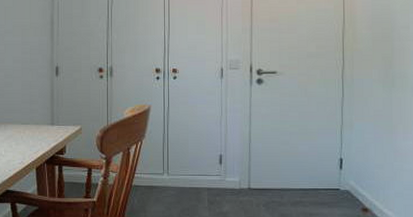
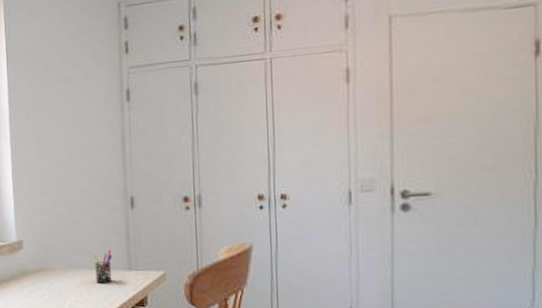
pen holder: none [21,108,38,136] -> present [92,249,112,283]

